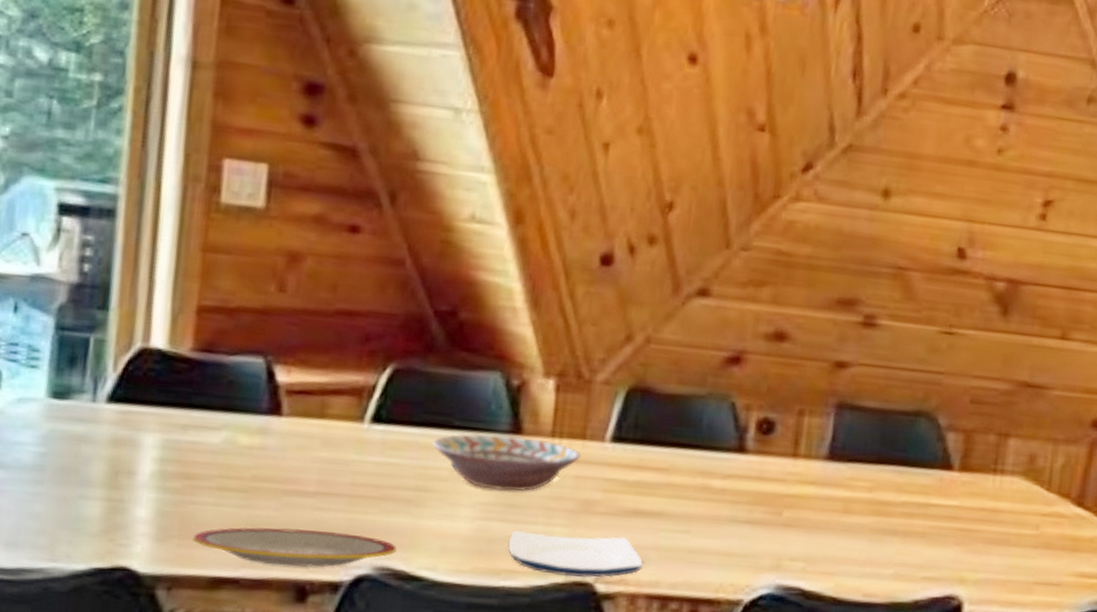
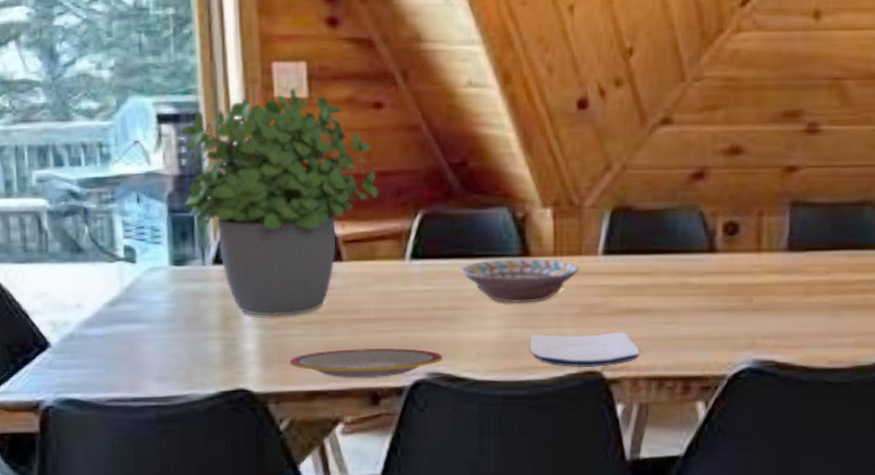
potted plant: none [79,192,342,479] -> present [180,87,379,317]

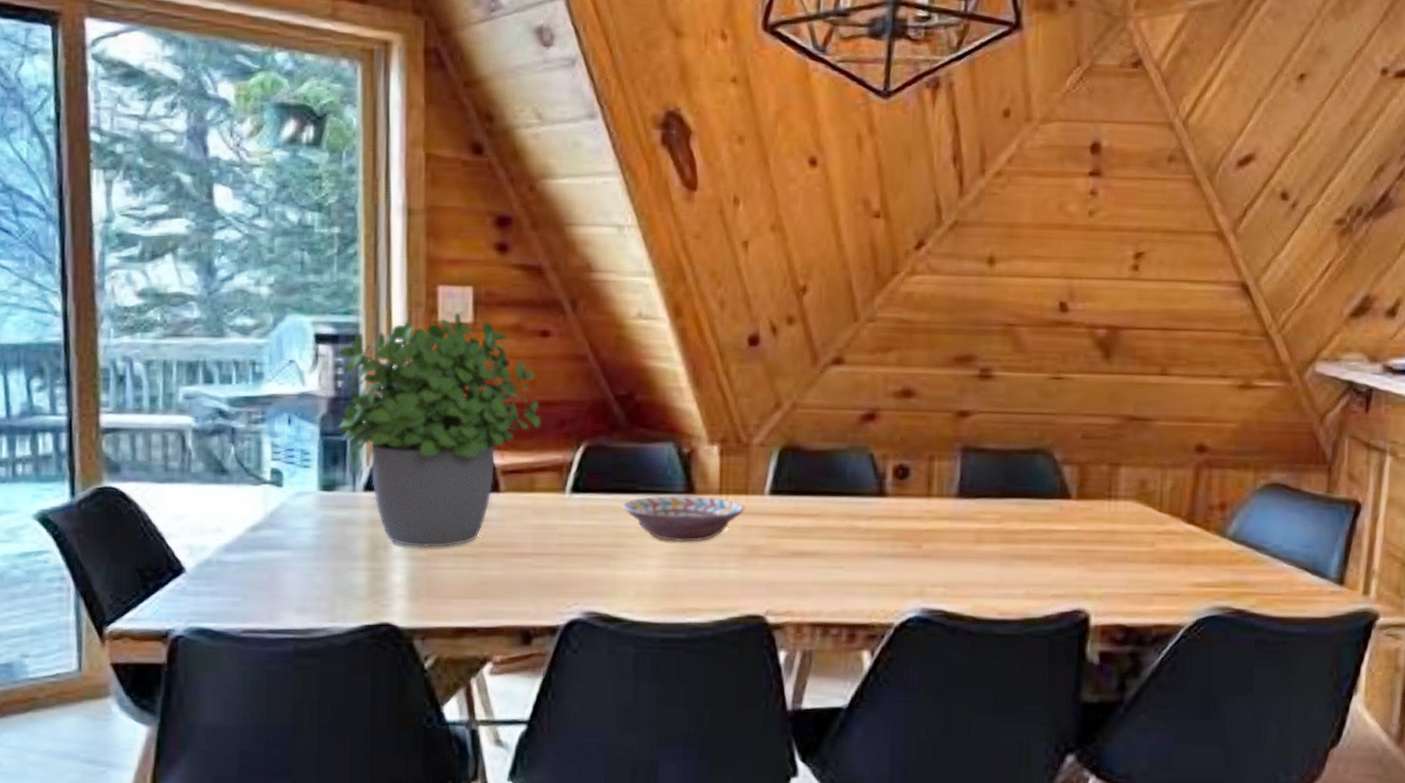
plate: present [289,348,443,378] -> none [439,584,600,615]
plate: present [530,332,640,368] -> none [691,575,805,612]

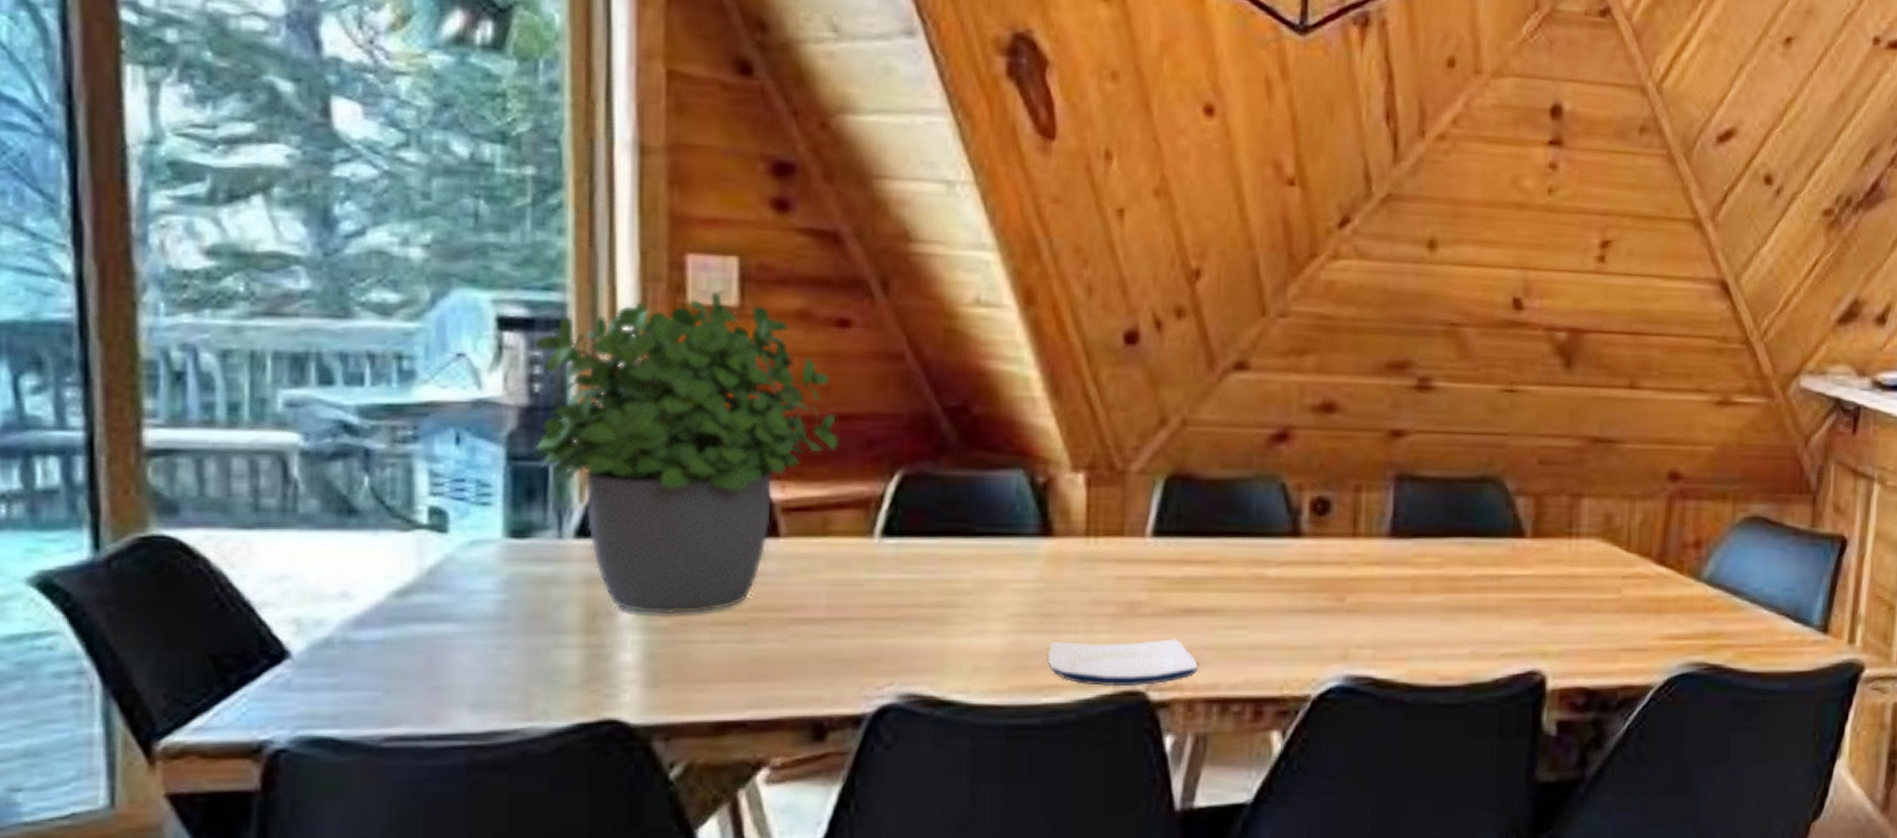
decorative bowl: present [622,495,745,543] -> none [954,539,1120,600]
plate: none [691,575,805,612] -> present [1048,639,1198,687]

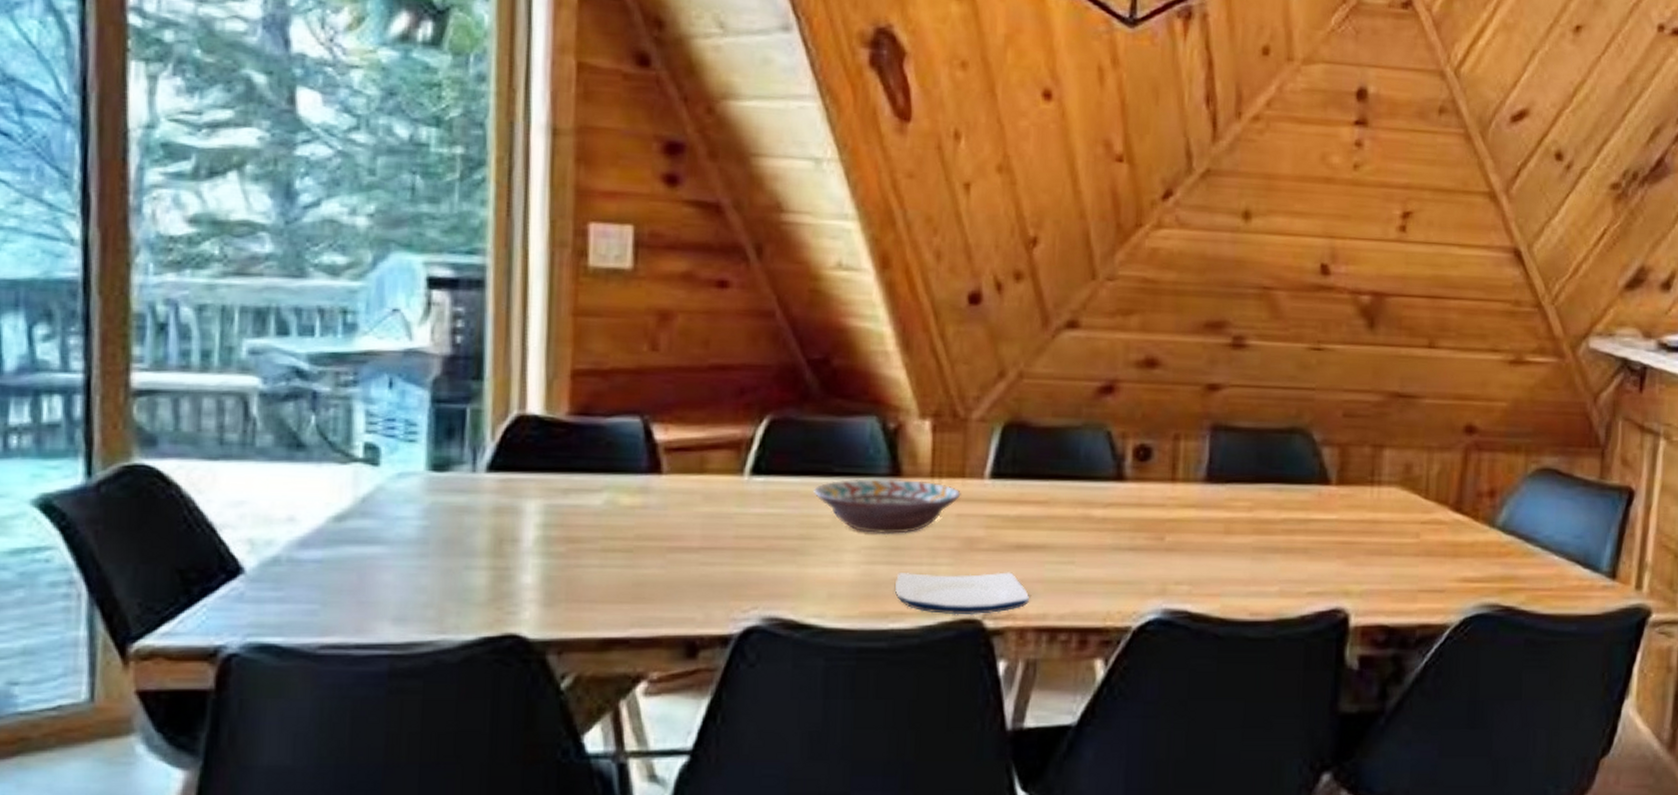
potted plant: present [534,291,839,615] -> none [455,255,716,542]
decorative bowl: none [954,539,1120,600] -> present [814,478,961,535]

